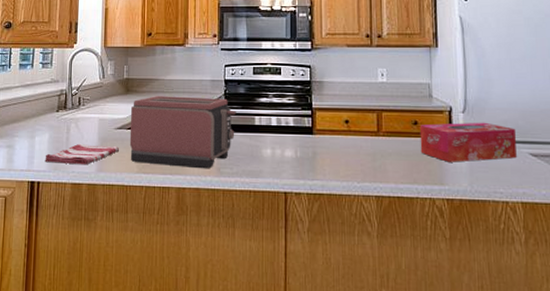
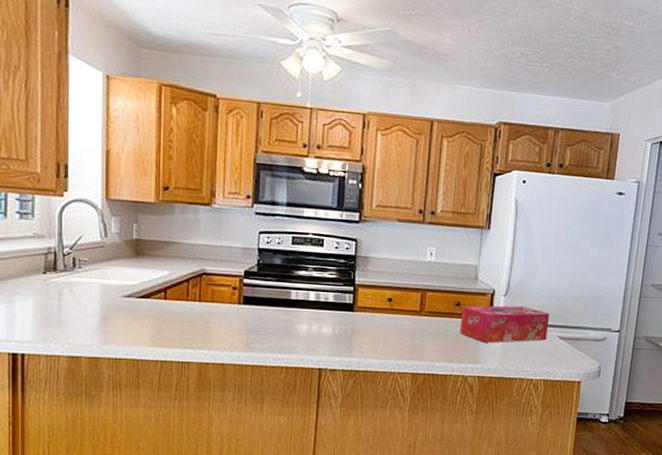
dish towel: present [45,143,120,165] -> none [30,311,129,337]
toaster: present [129,96,236,169] -> none [141,261,270,344]

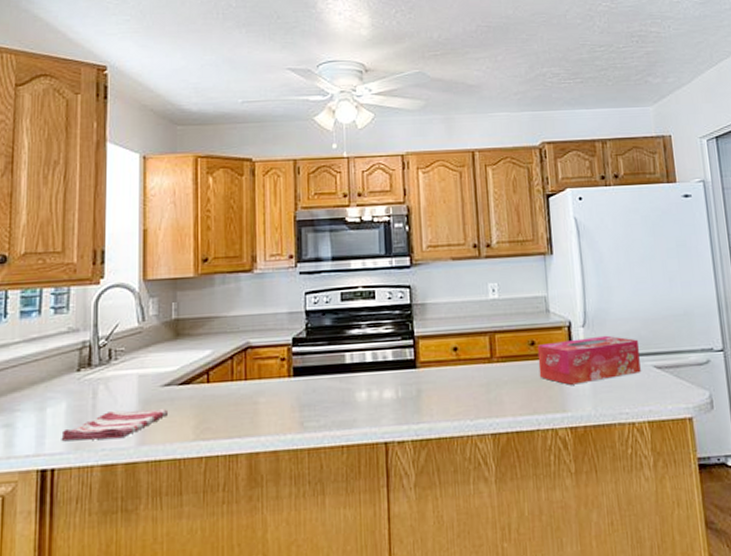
dish towel: none [30,311,129,337] -> present [61,409,169,441]

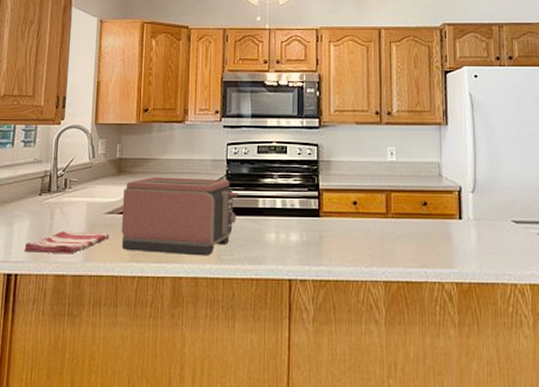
toaster: none [182,334,322,428] -> present [121,177,239,256]
tissue box: present [537,335,641,385] -> none [429,202,525,244]

